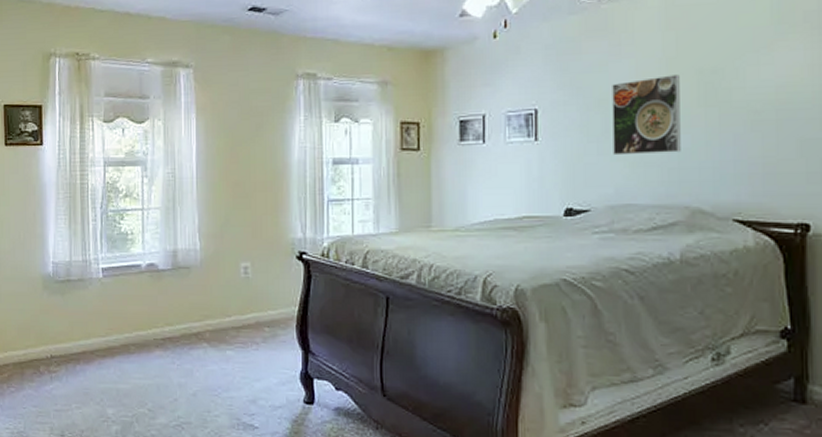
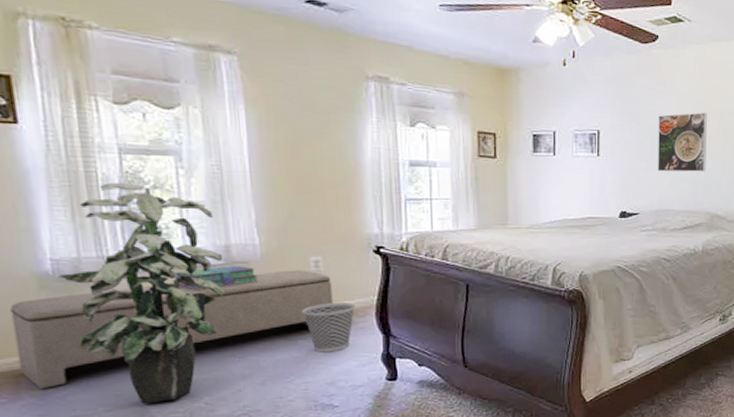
bench: none [24,276,258,381] -> present [10,270,333,389]
indoor plant: none [56,192,171,405] -> present [58,182,224,404]
stack of books: none [132,270,196,295] -> present [172,265,258,291]
wastebasket: none [231,312,277,366] -> present [302,303,355,353]

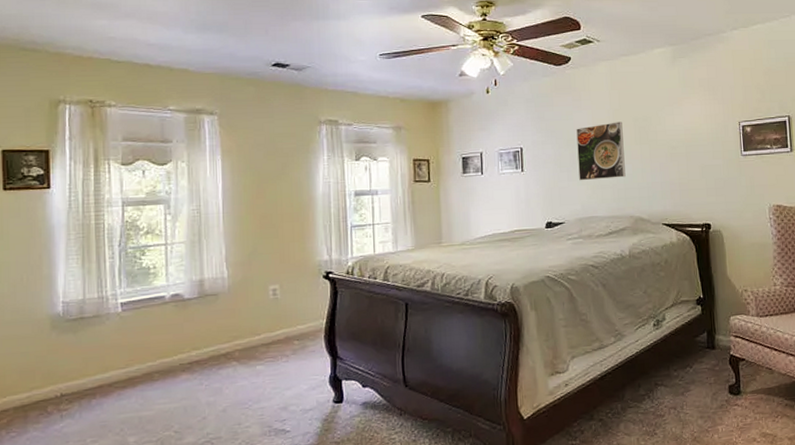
bench: present [10,270,333,389] -> none [28,298,288,422]
indoor plant: present [58,182,224,404] -> none [67,230,198,434]
stack of books: present [172,265,258,291] -> none [155,297,225,323]
wastebasket: present [302,303,355,353] -> none [261,327,306,378]

